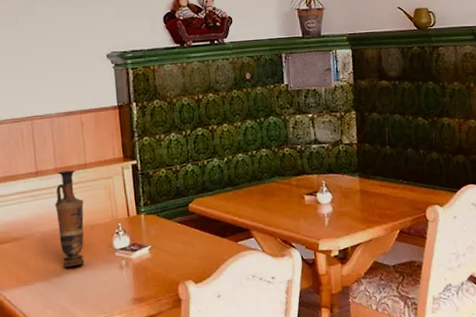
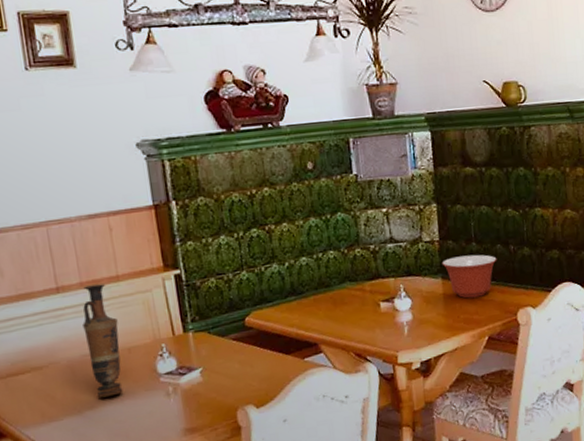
mixing bowl: none [359,156,408,195] -> present [442,254,497,299]

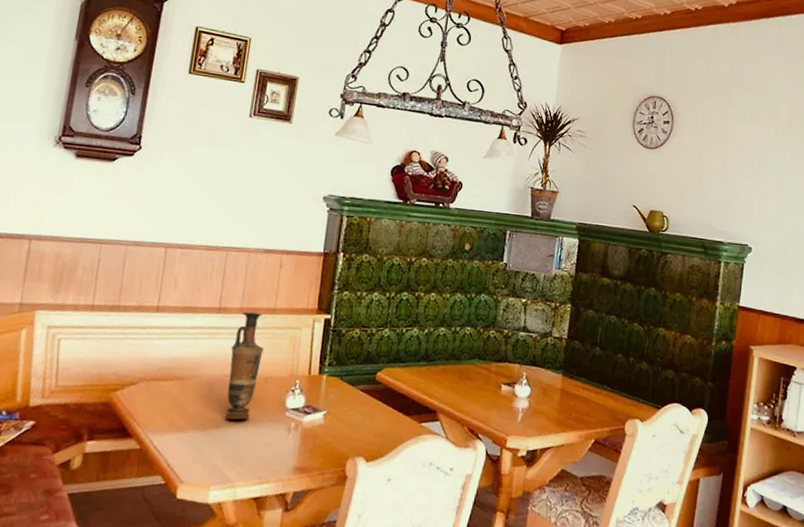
mixing bowl: present [442,254,497,299] -> none [565,357,616,400]

